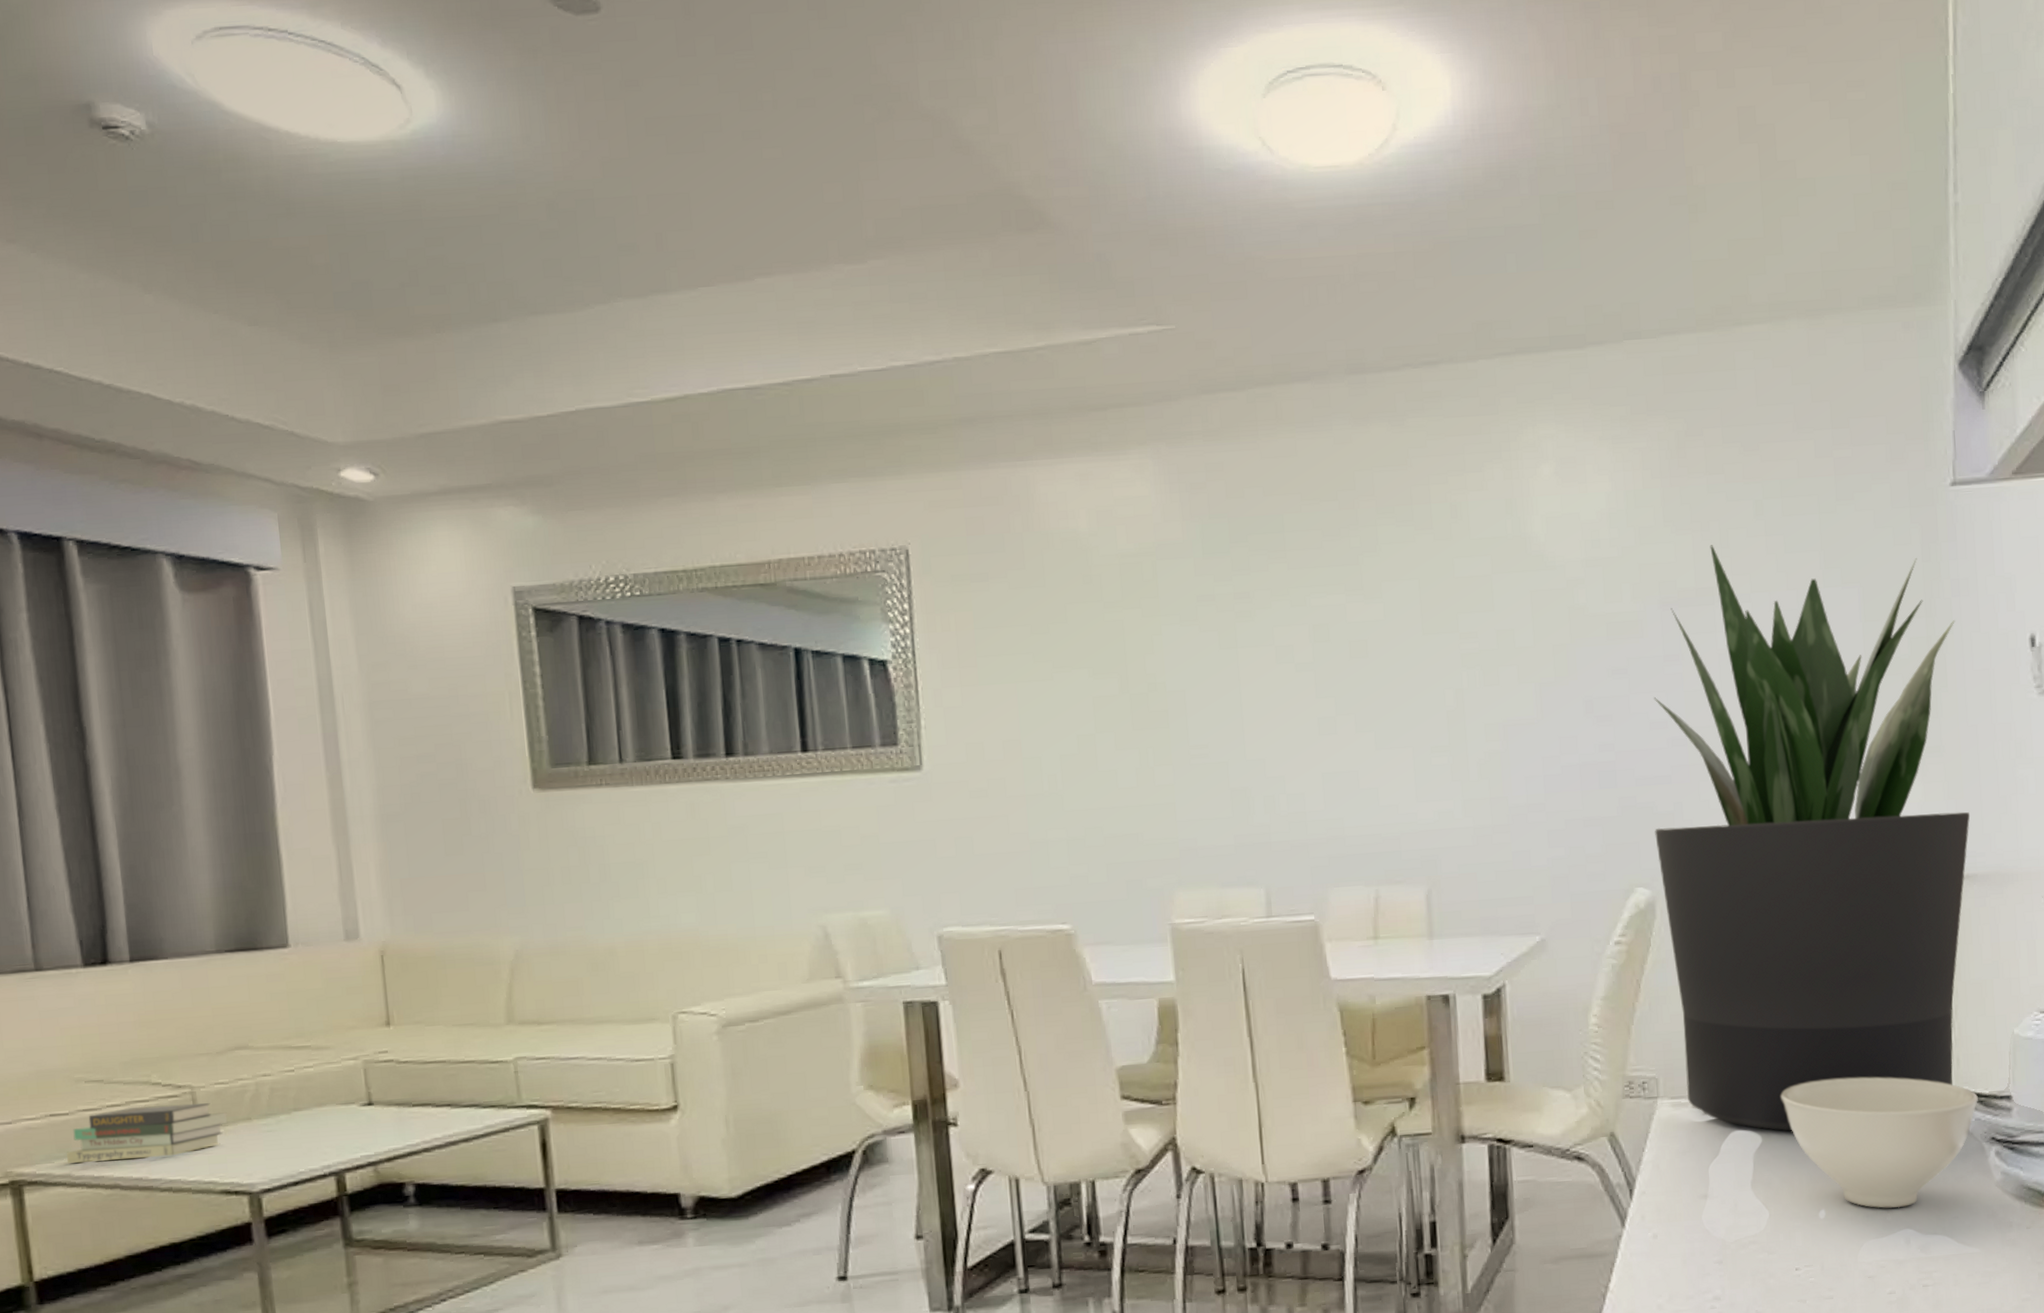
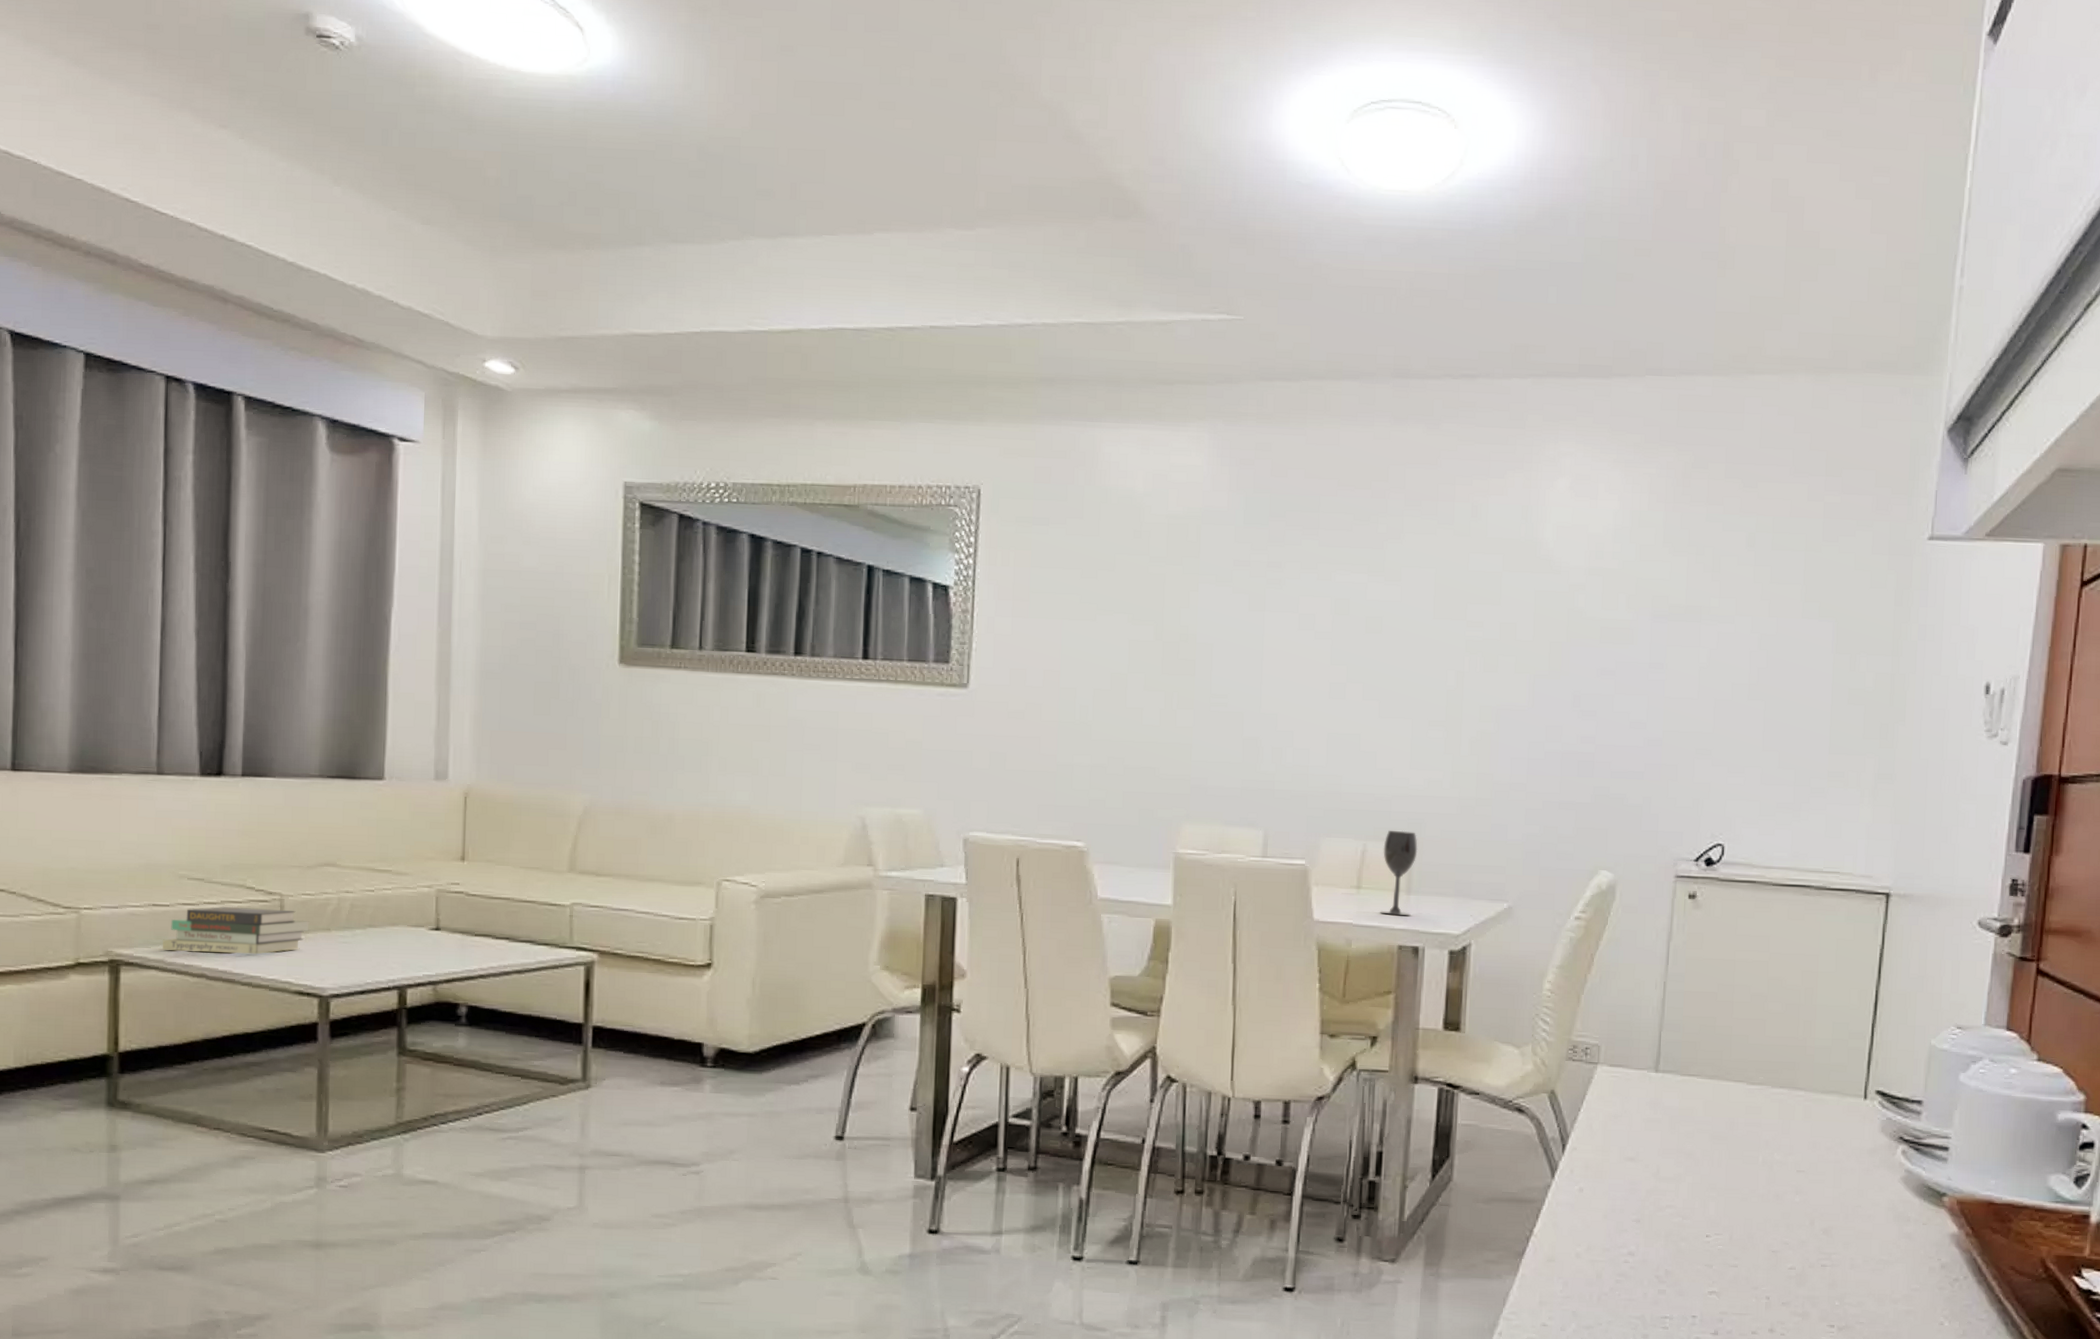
wine glass: none [1397,870,1436,964] -> present [1379,830,1418,916]
planter: present [1653,545,1971,1132] -> none [1623,568,1919,1109]
bowl: present [1780,1077,1979,1208] -> none [1710,1065,1892,1191]

